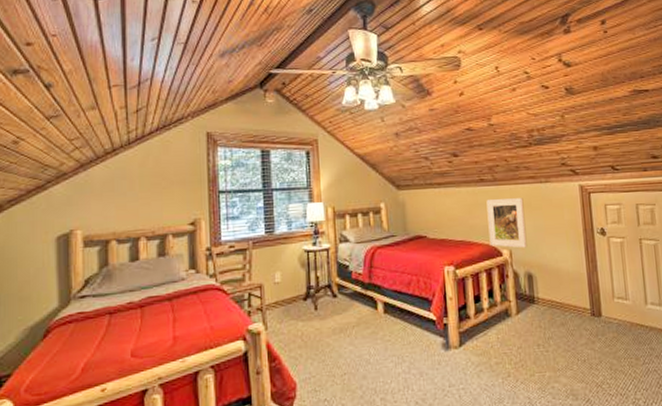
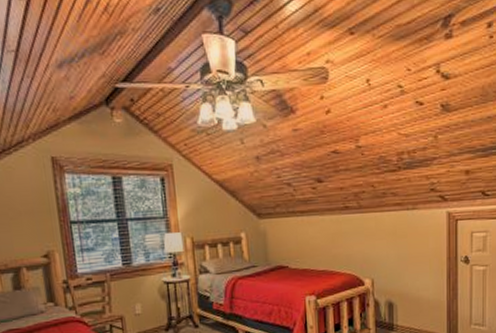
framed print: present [486,198,527,248] -> none [350,226,390,278]

